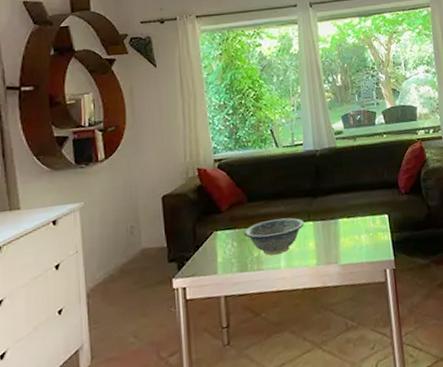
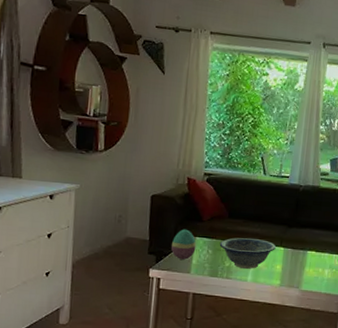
decorative egg: none [192,225,219,261] -> present [171,229,197,260]

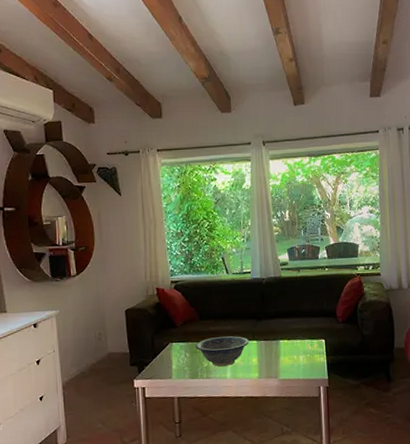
decorative egg: present [171,229,197,260] -> none [151,337,174,367]

